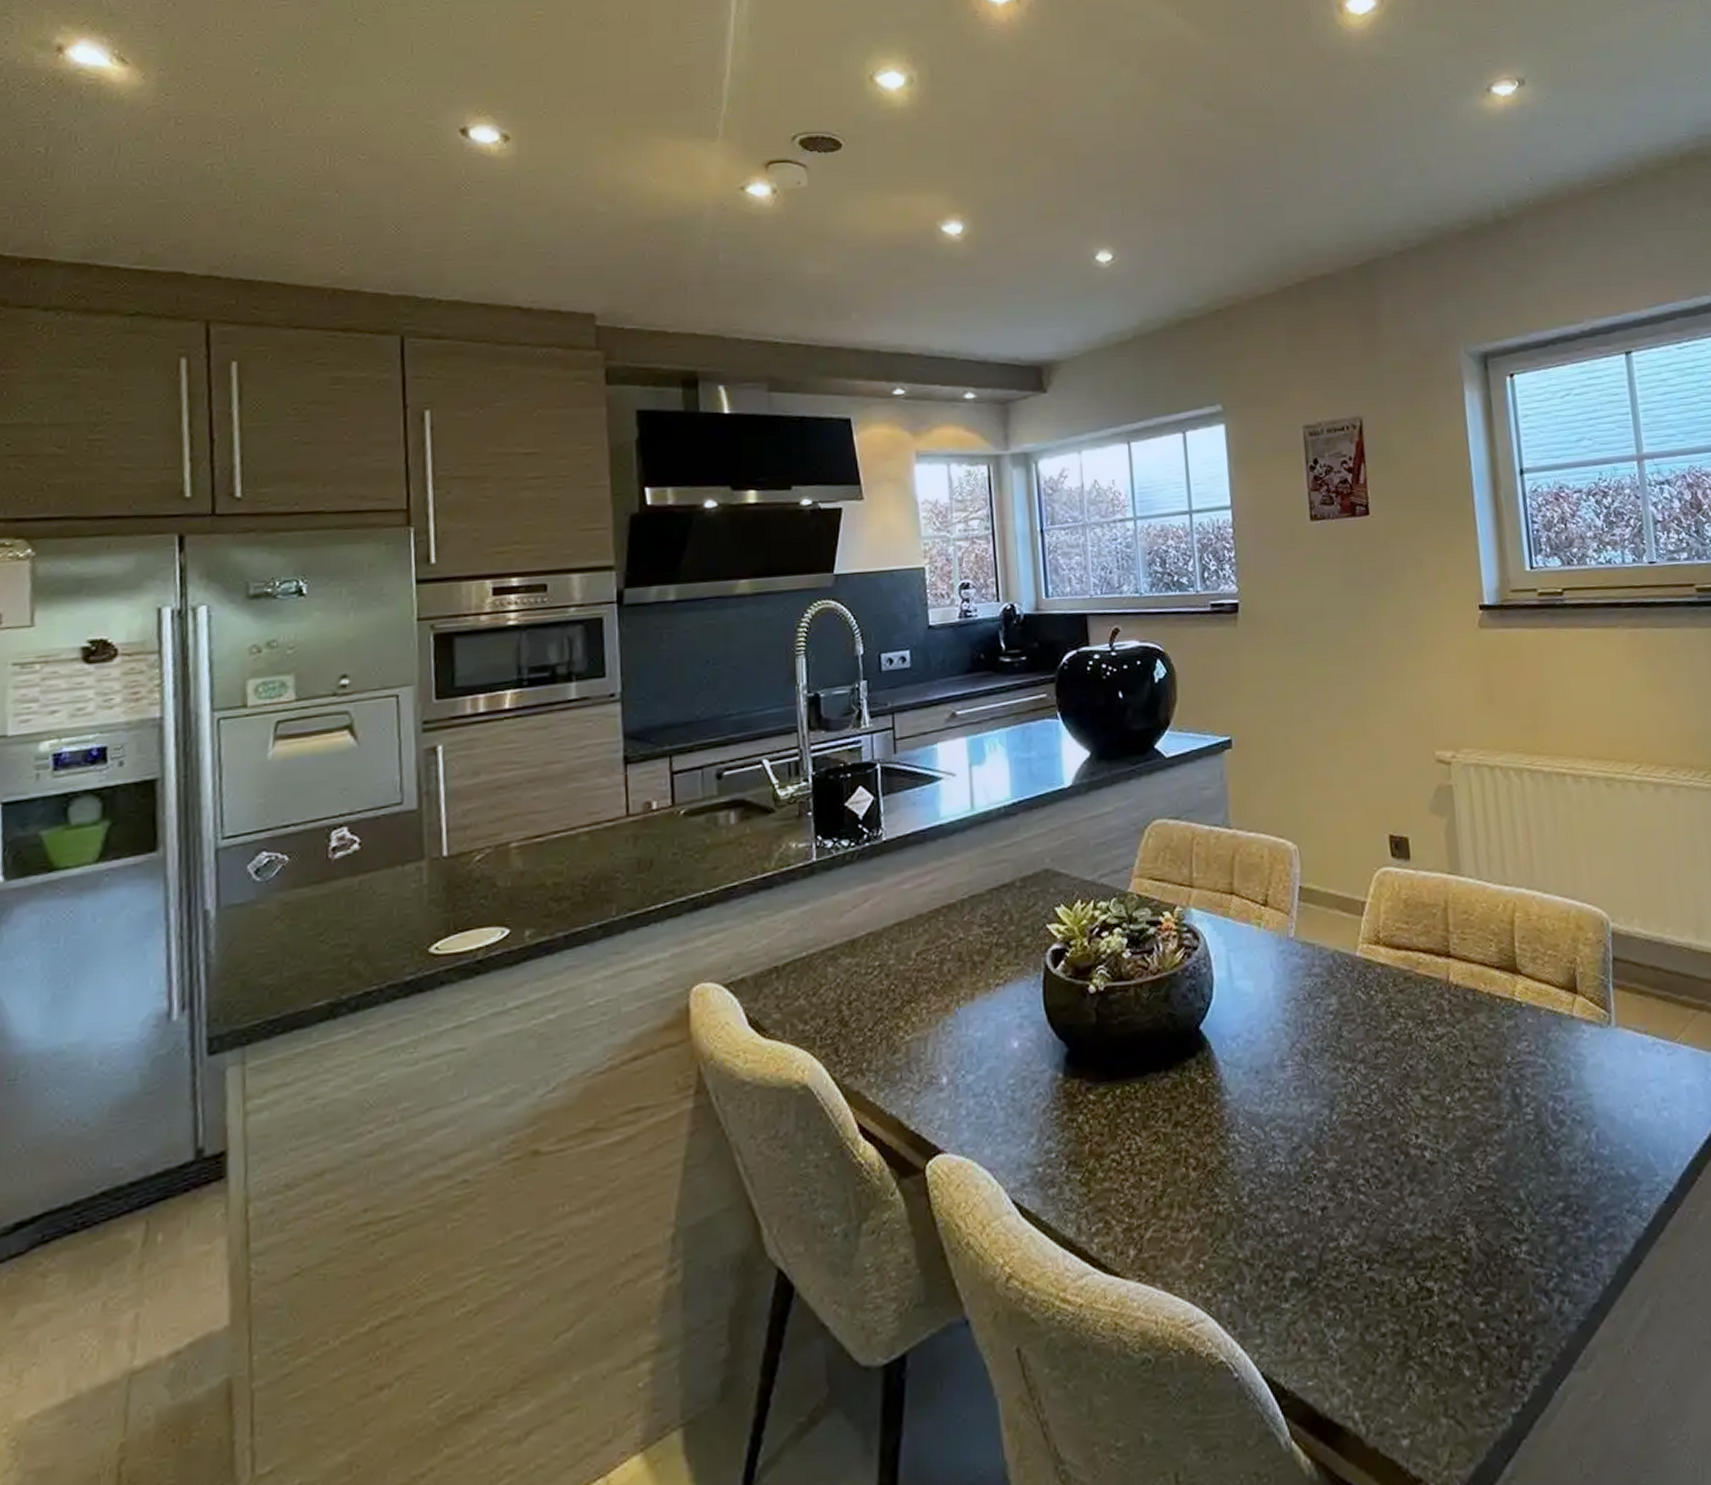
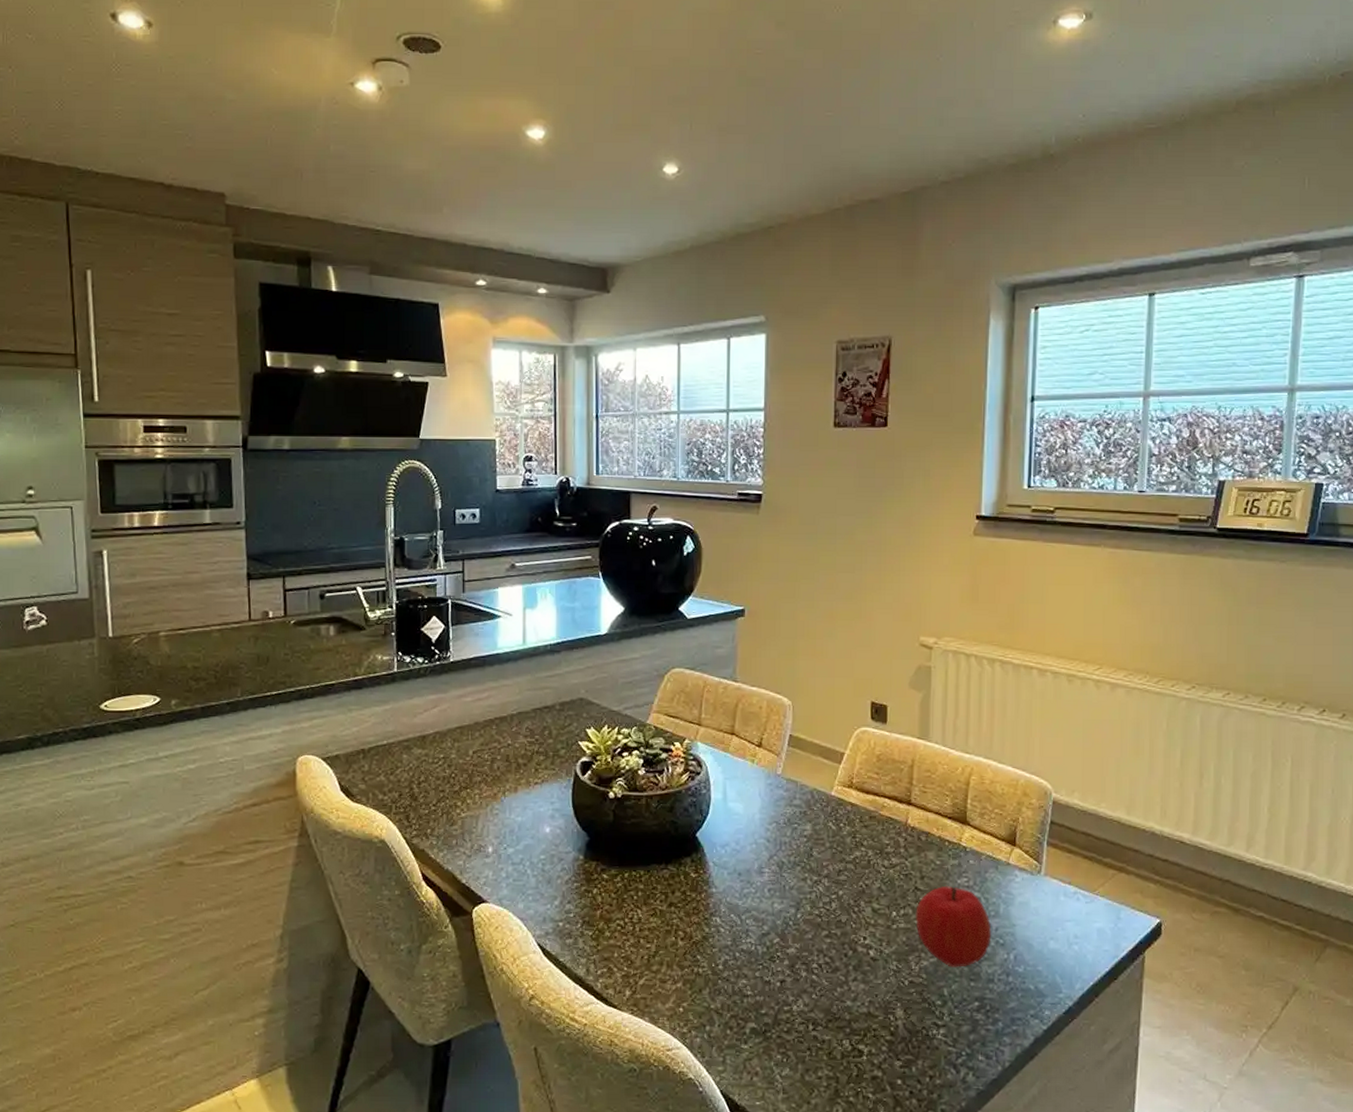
fruit: none [1472,1054,1566,1161] -> present [915,885,992,967]

